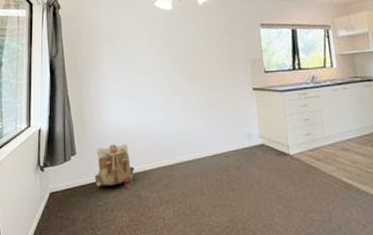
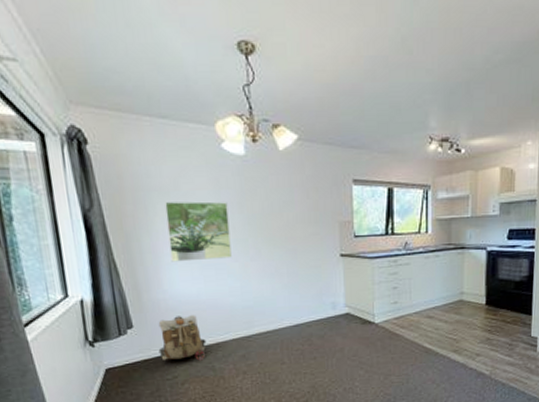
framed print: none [110,47,159,97] -> present [165,201,232,262]

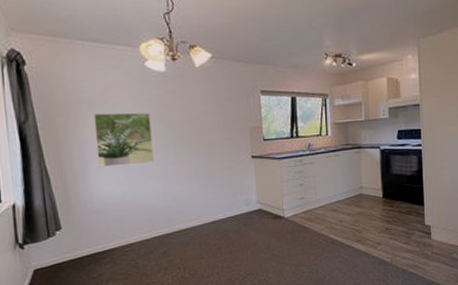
backpack: present [158,315,207,361] -> none [85,215,130,259]

